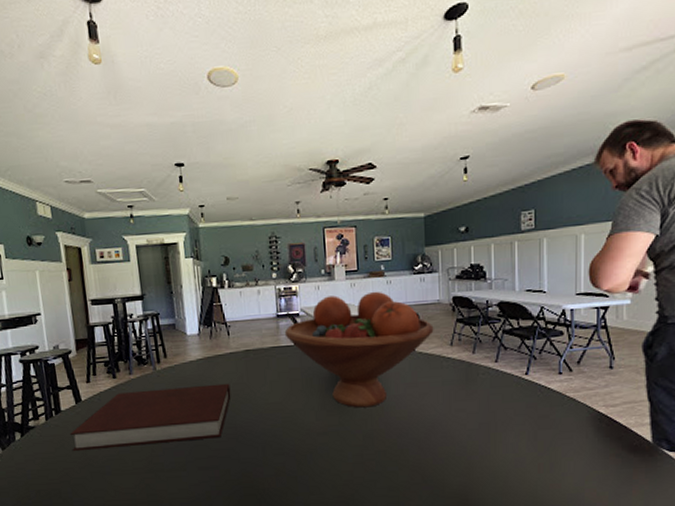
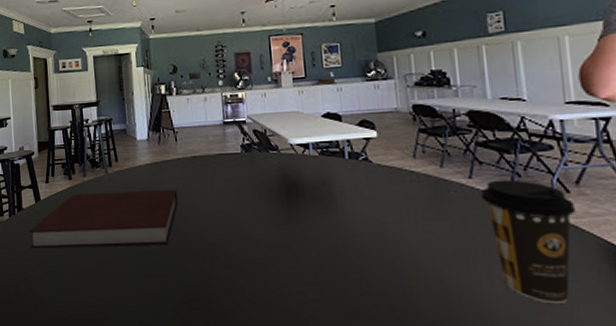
fruit bowl: present [284,291,434,408] -> none [231,98,393,222]
coffee cup: none [503,362,576,464] -> present [480,179,577,305]

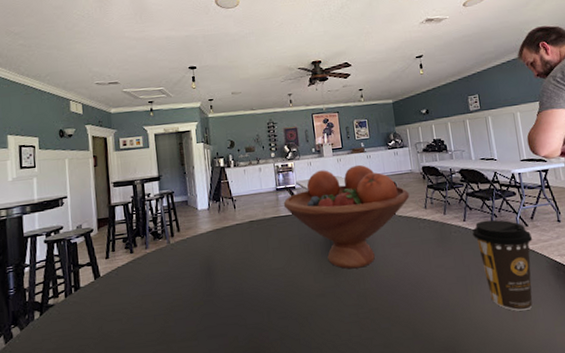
notebook: present [28,189,178,249] -> none [87,252,238,328]
fruit bowl: none [231,98,393,222] -> present [283,164,410,269]

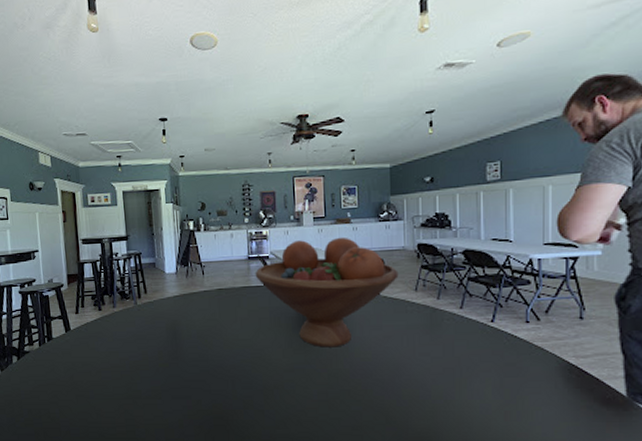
coffee cup: present [472,219,533,312] -> none [468,309,544,412]

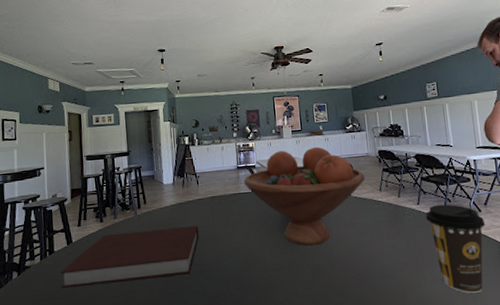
notebook: none [59,319,204,376] -> present [60,225,199,289]
coffee cup: none [468,309,544,412] -> present [425,204,486,294]

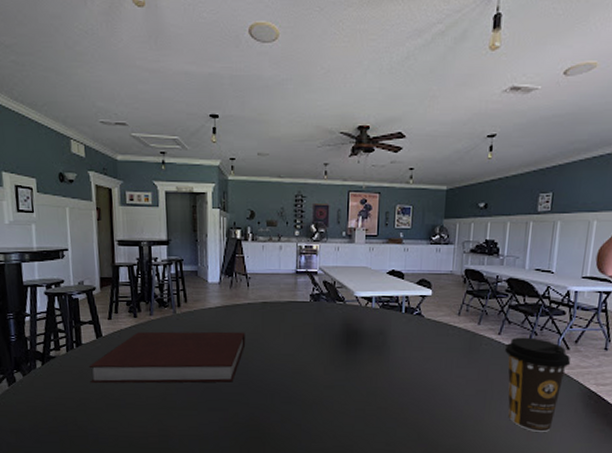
fruit bowl: present [243,146,365,246] -> none [302,257,444,366]

